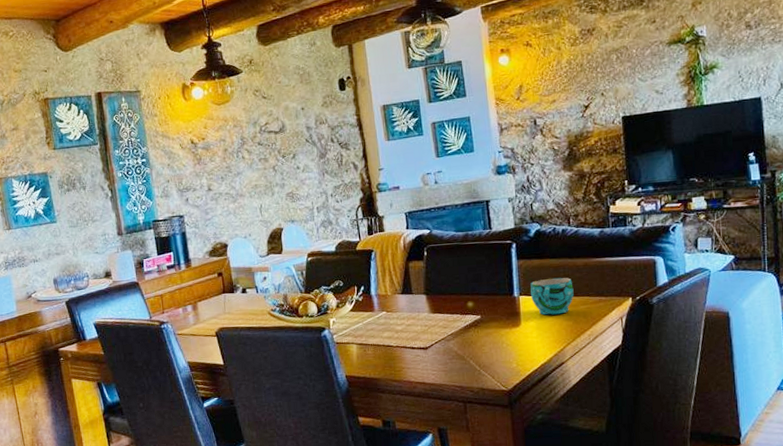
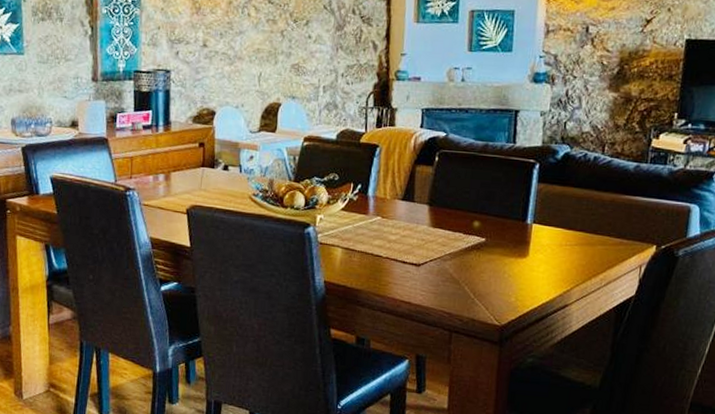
cup: present [530,277,574,315] -> none [545,209,595,251]

